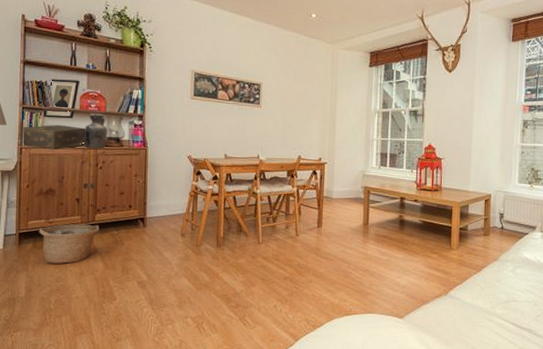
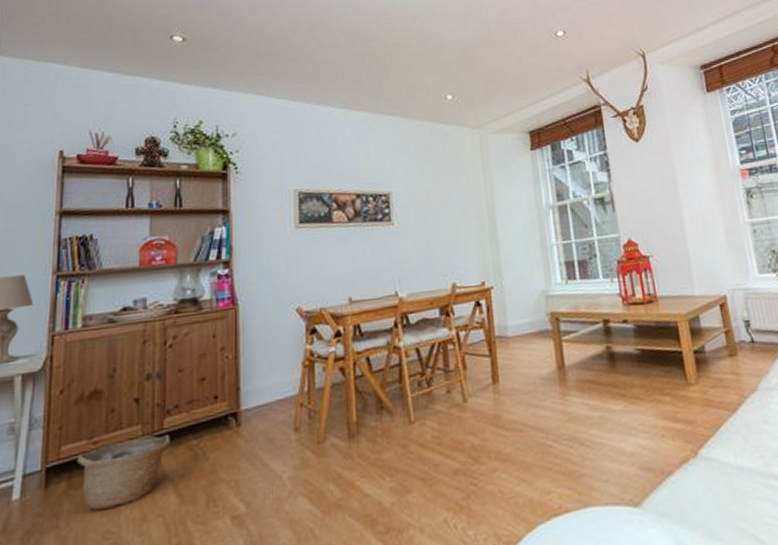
decorative box: present [23,124,86,150] -> none [55,291,148,333]
picture frame: present [43,79,80,119] -> none [86,226,140,286]
ceramic jug: present [84,113,107,150] -> none [145,267,179,322]

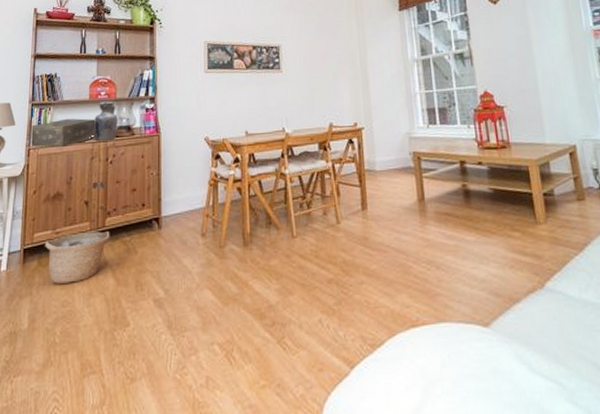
decorative box: none [55,291,148,333] -> present [31,118,95,148]
ceramic jug: none [145,267,179,322] -> present [93,101,118,143]

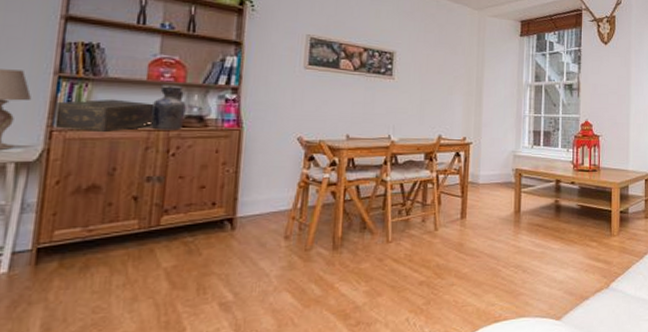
basket: present [45,231,110,284] -> none [71,231,166,288]

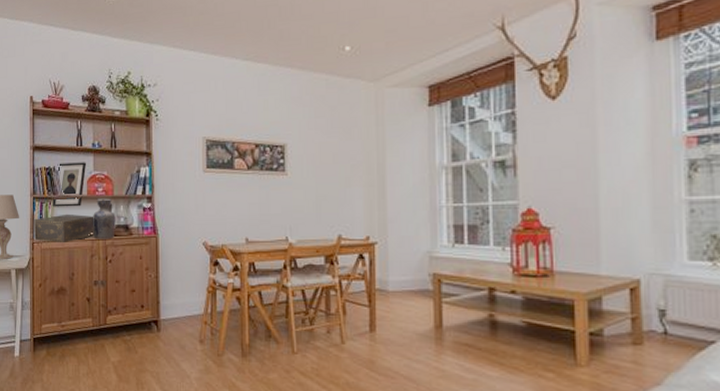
picture frame: none [89,40,151,92] -> present [52,162,87,207]

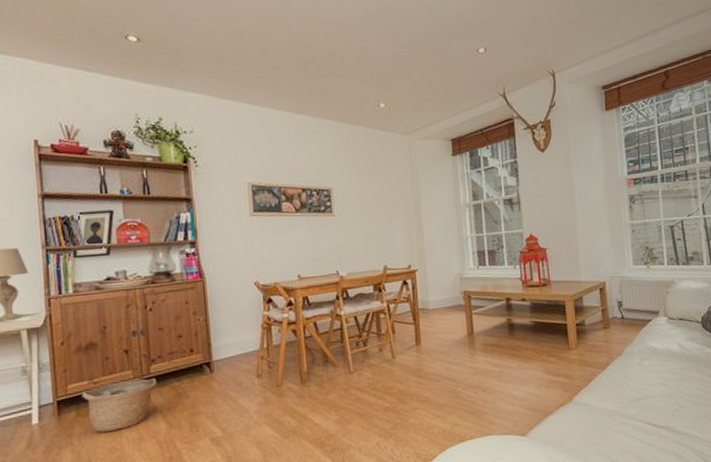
decorative box: present [34,213,94,244] -> none [49,264,129,297]
basket: none [52,328,111,374] -> present [82,378,157,432]
ceramic jug: present [92,198,116,241] -> none [125,245,155,290]

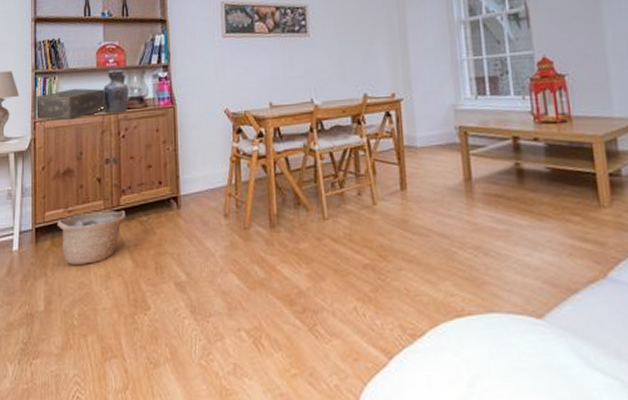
decorative box: none [49,264,129,297] -> present [36,88,105,121]
picture frame: present [72,210,115,259] -> none [57,32,96,82]
ceramic jug: none [125,245,155,290] -> present [102,69,129,115]

